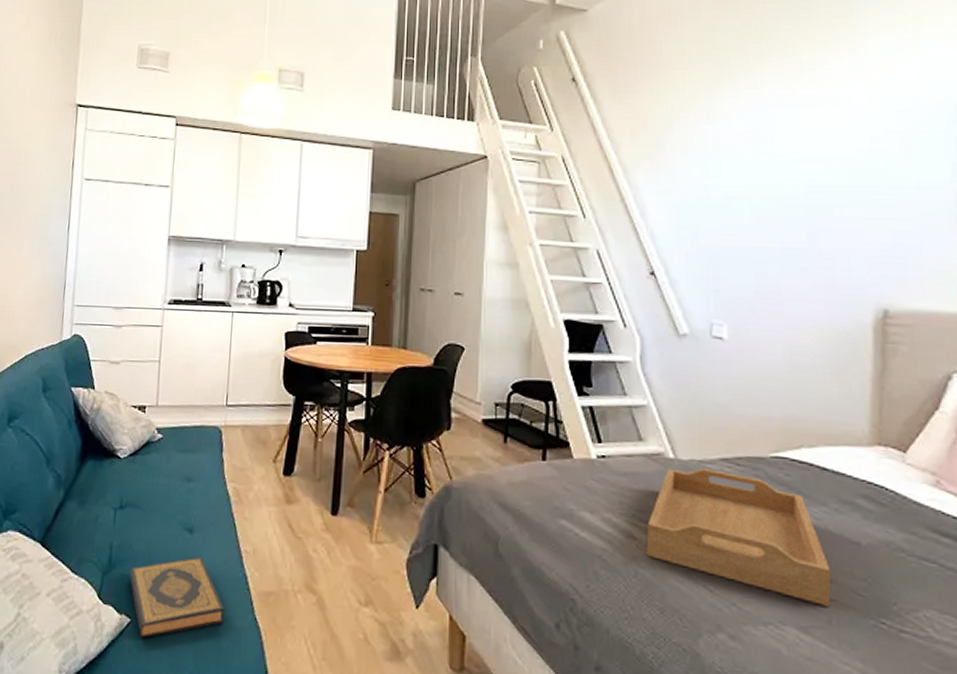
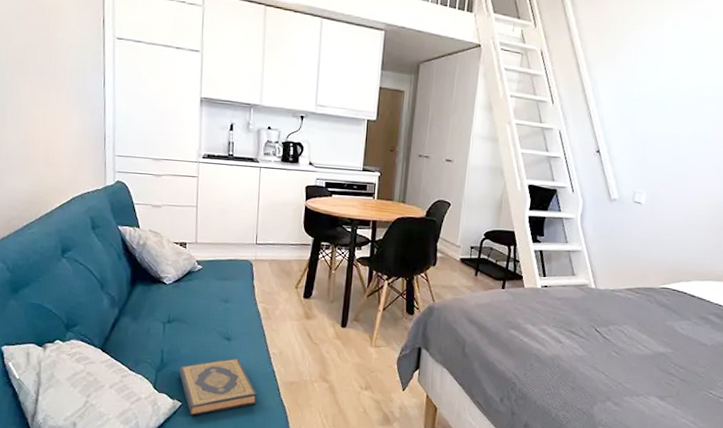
serving tray: present [646,468,831,606] -> none [567,295,685,384]

